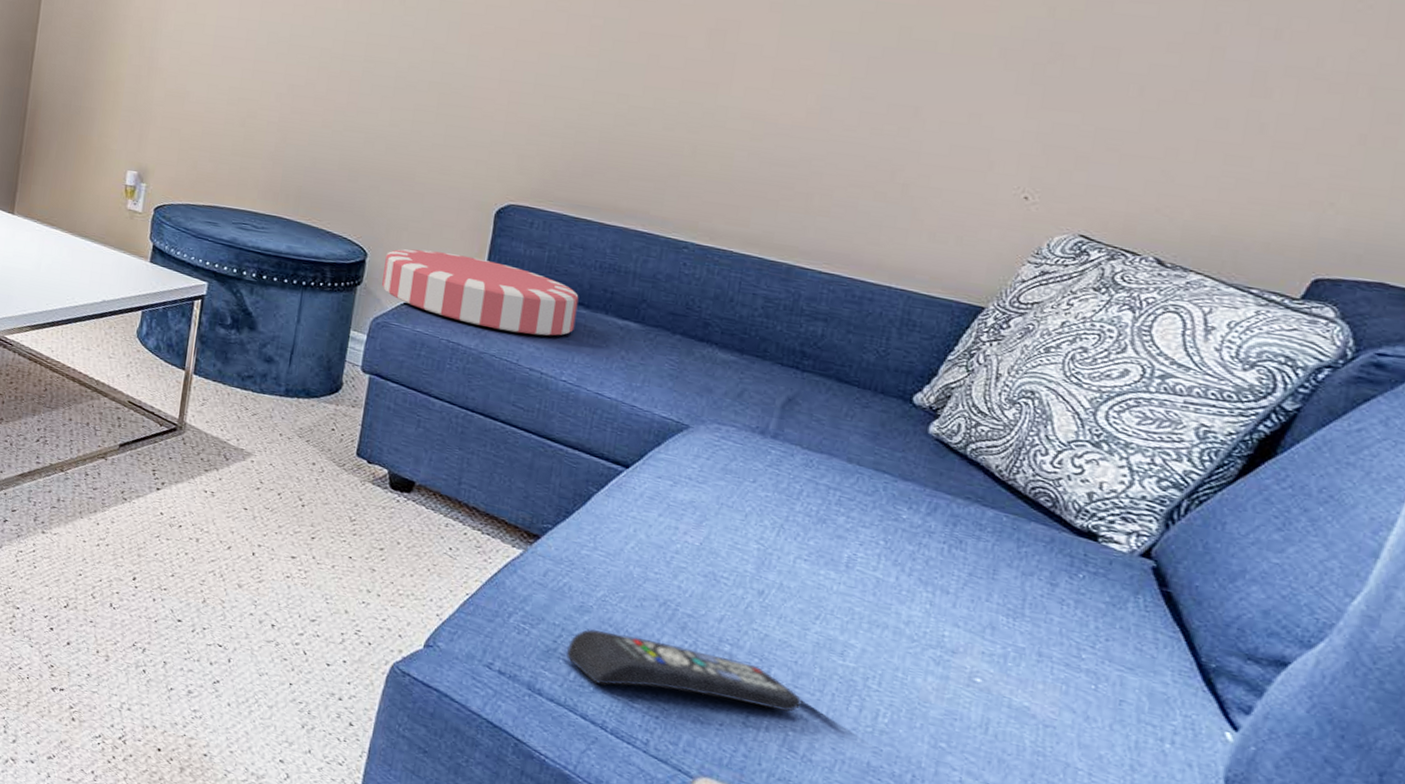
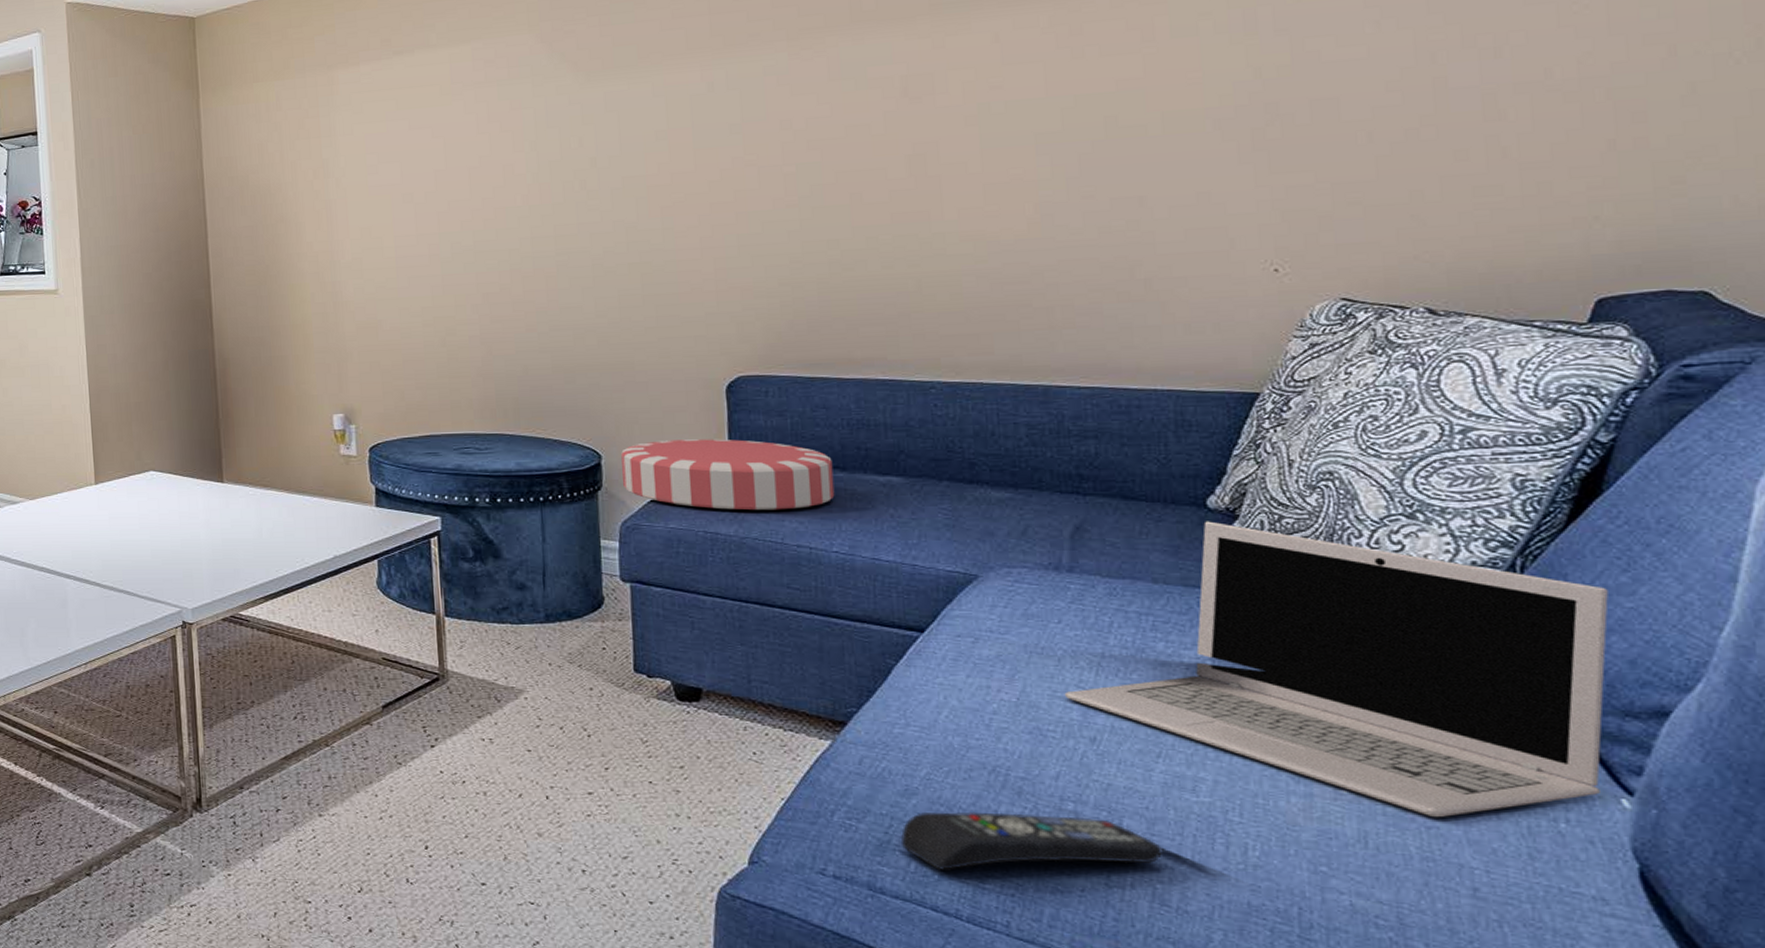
laptop: none [743,415,1259,725] -> present [1064,521,1609,818]

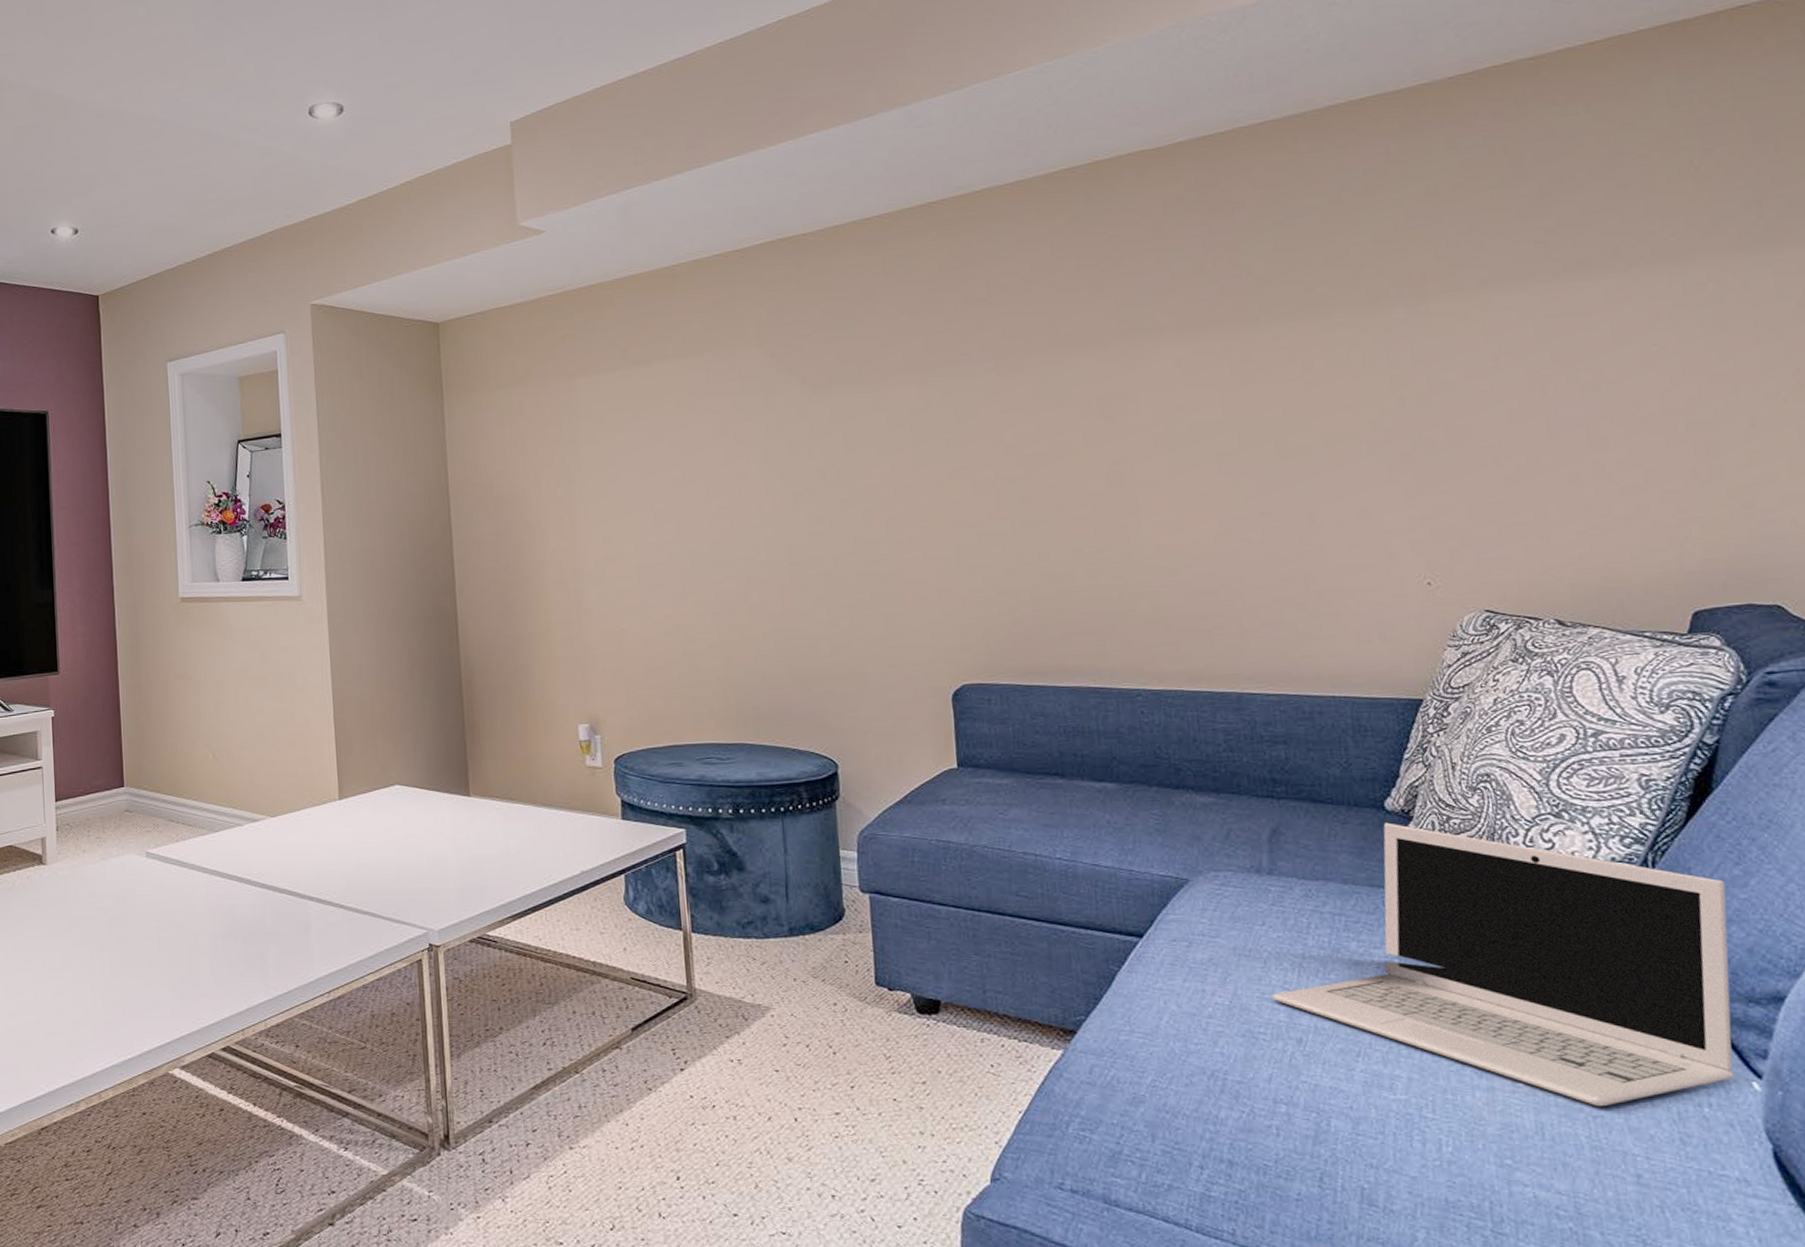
cushion: present [621,439,835,511] -> none [856,747,1056,819]
remote control: present [900,811,1164,871] -> none [1131,1118,1369,1181]

